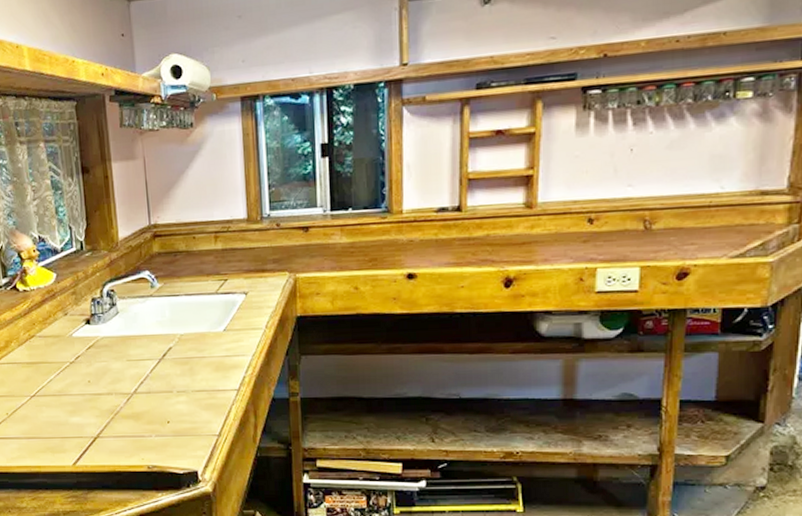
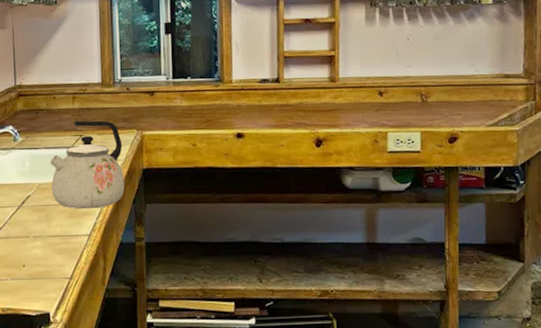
kettle: none [191,262,277,362] -> present [49,120,125,210]

